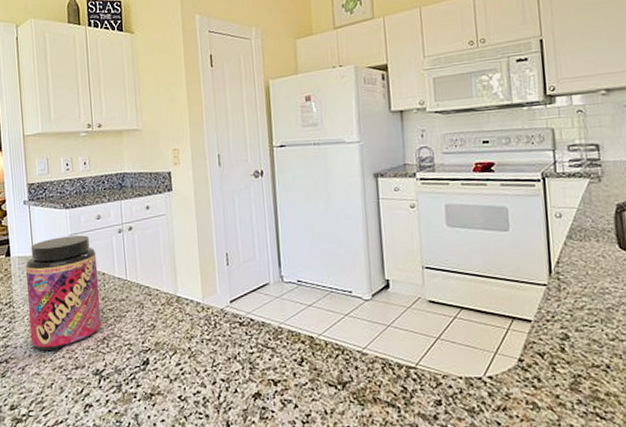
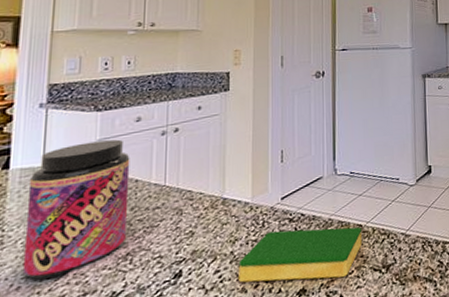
dish sponge: none [196,333,314,387] -> present [238,227,362,283]

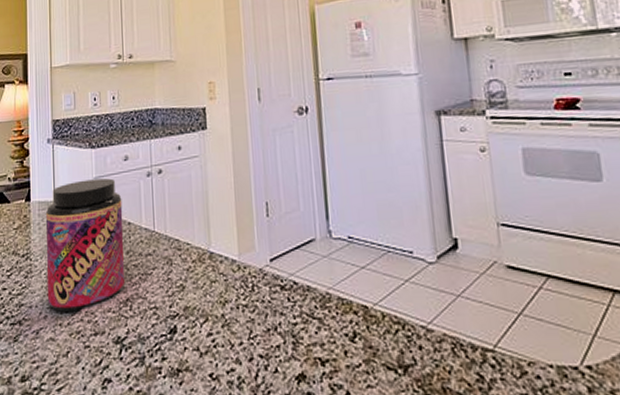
dish sponge: present [238,227,362,283] -> none [230,298,369,368]

